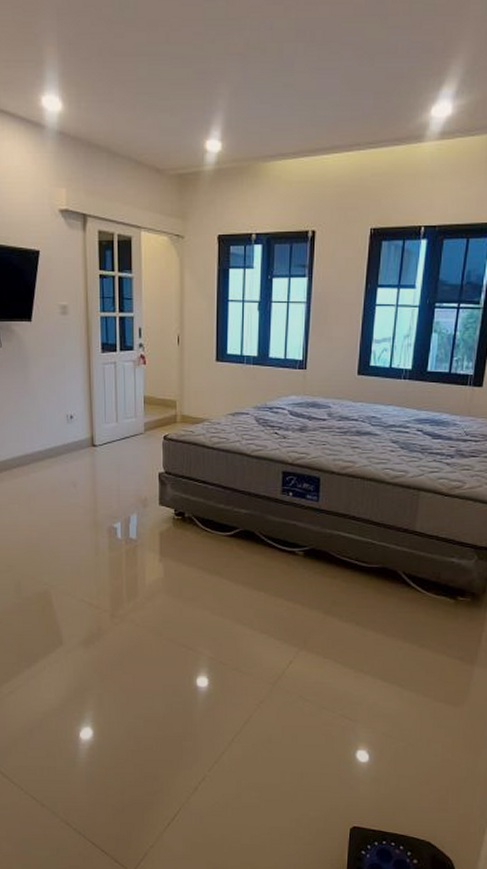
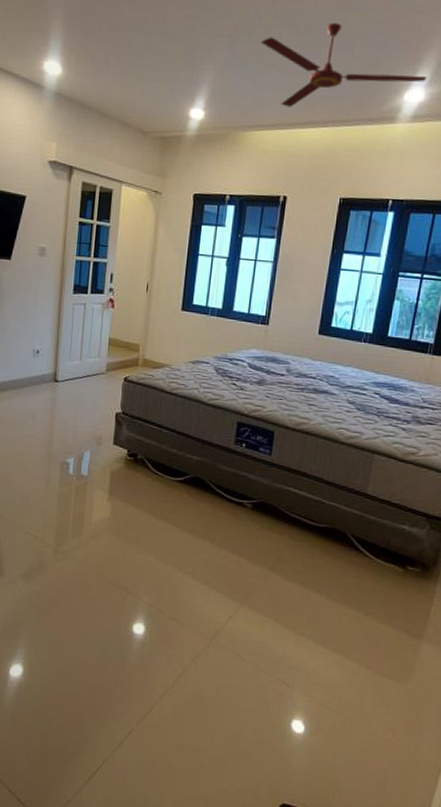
ceiling fan: none [275,31,454,131] -> present [260,22,427,107]

